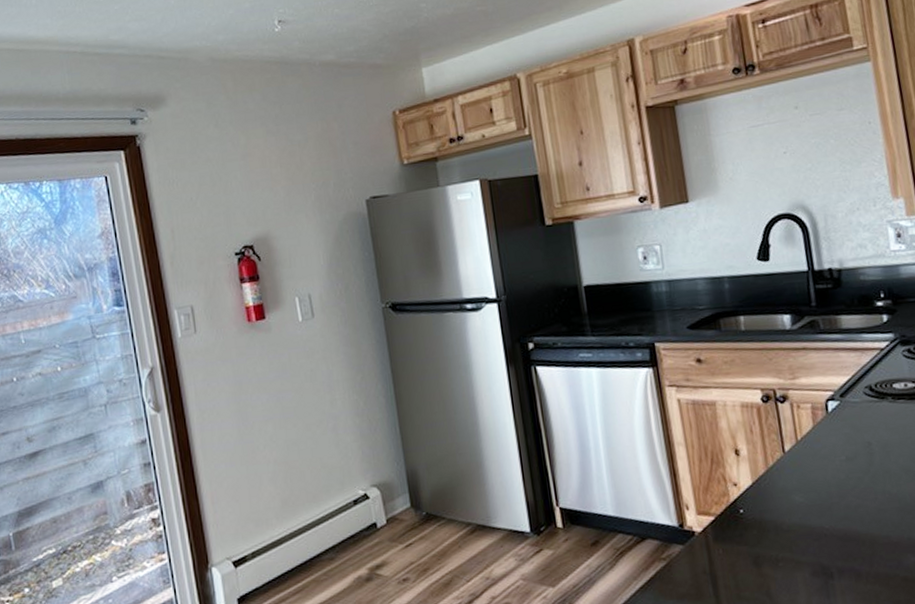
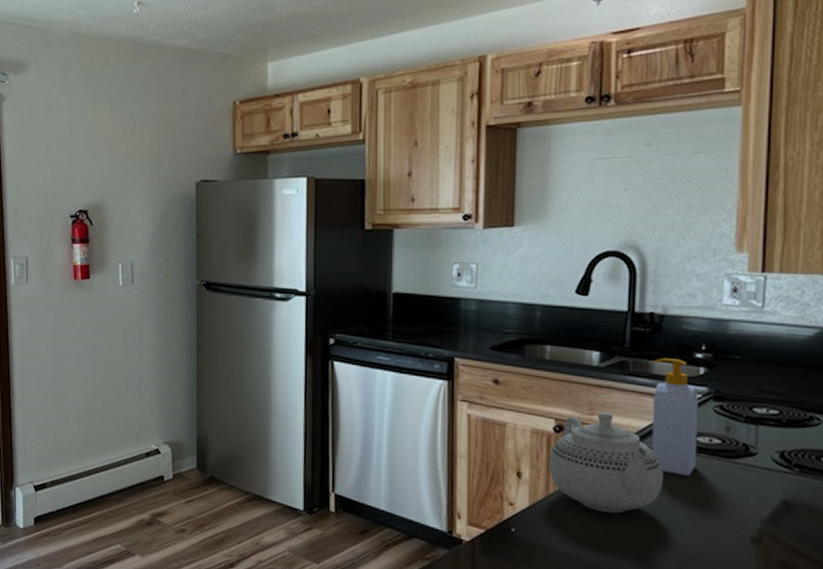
teapot: none [762,374,872,476] -> present [549,412,663,514]
soap bottle: none [840,309,898,425] -> present [651,358,698,476]

